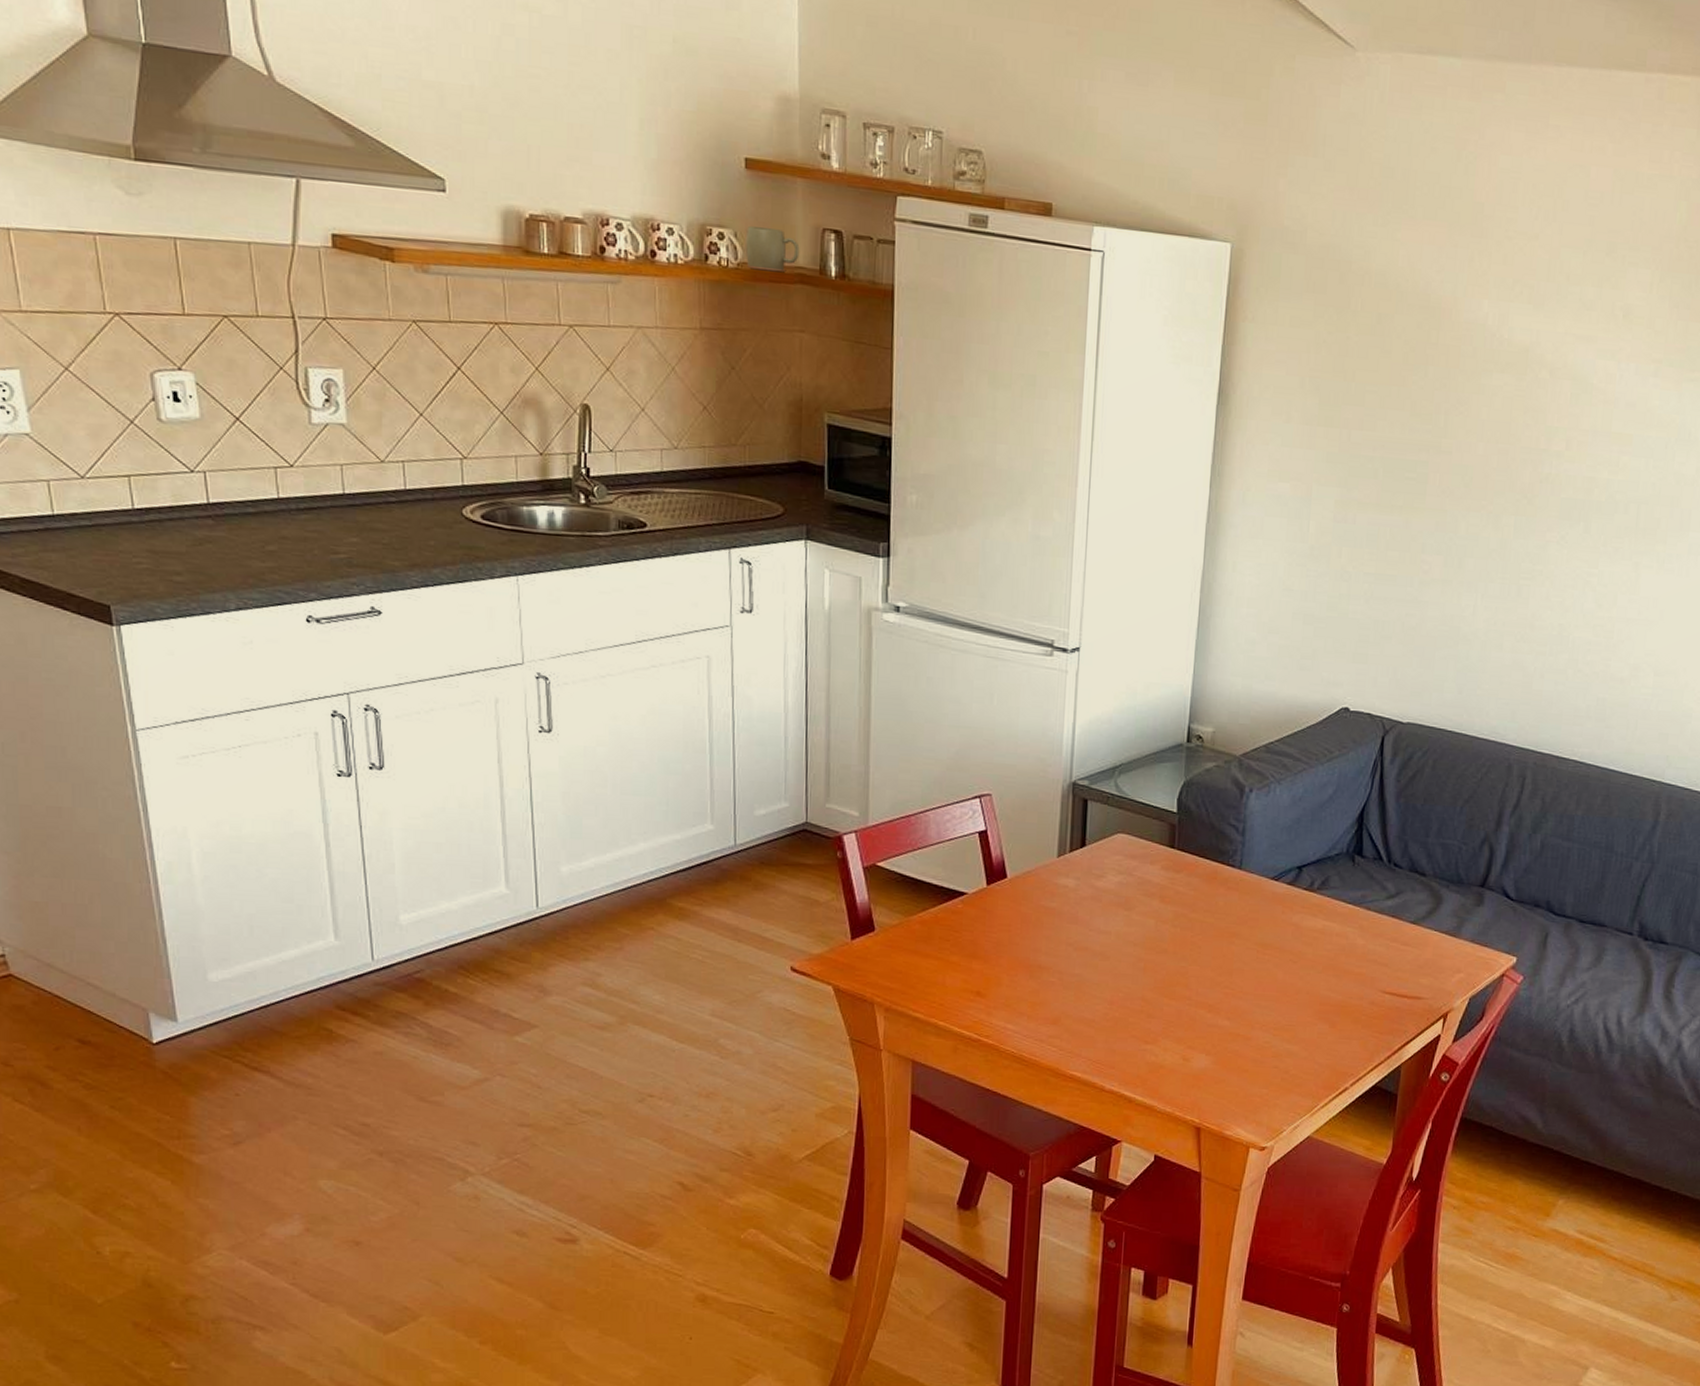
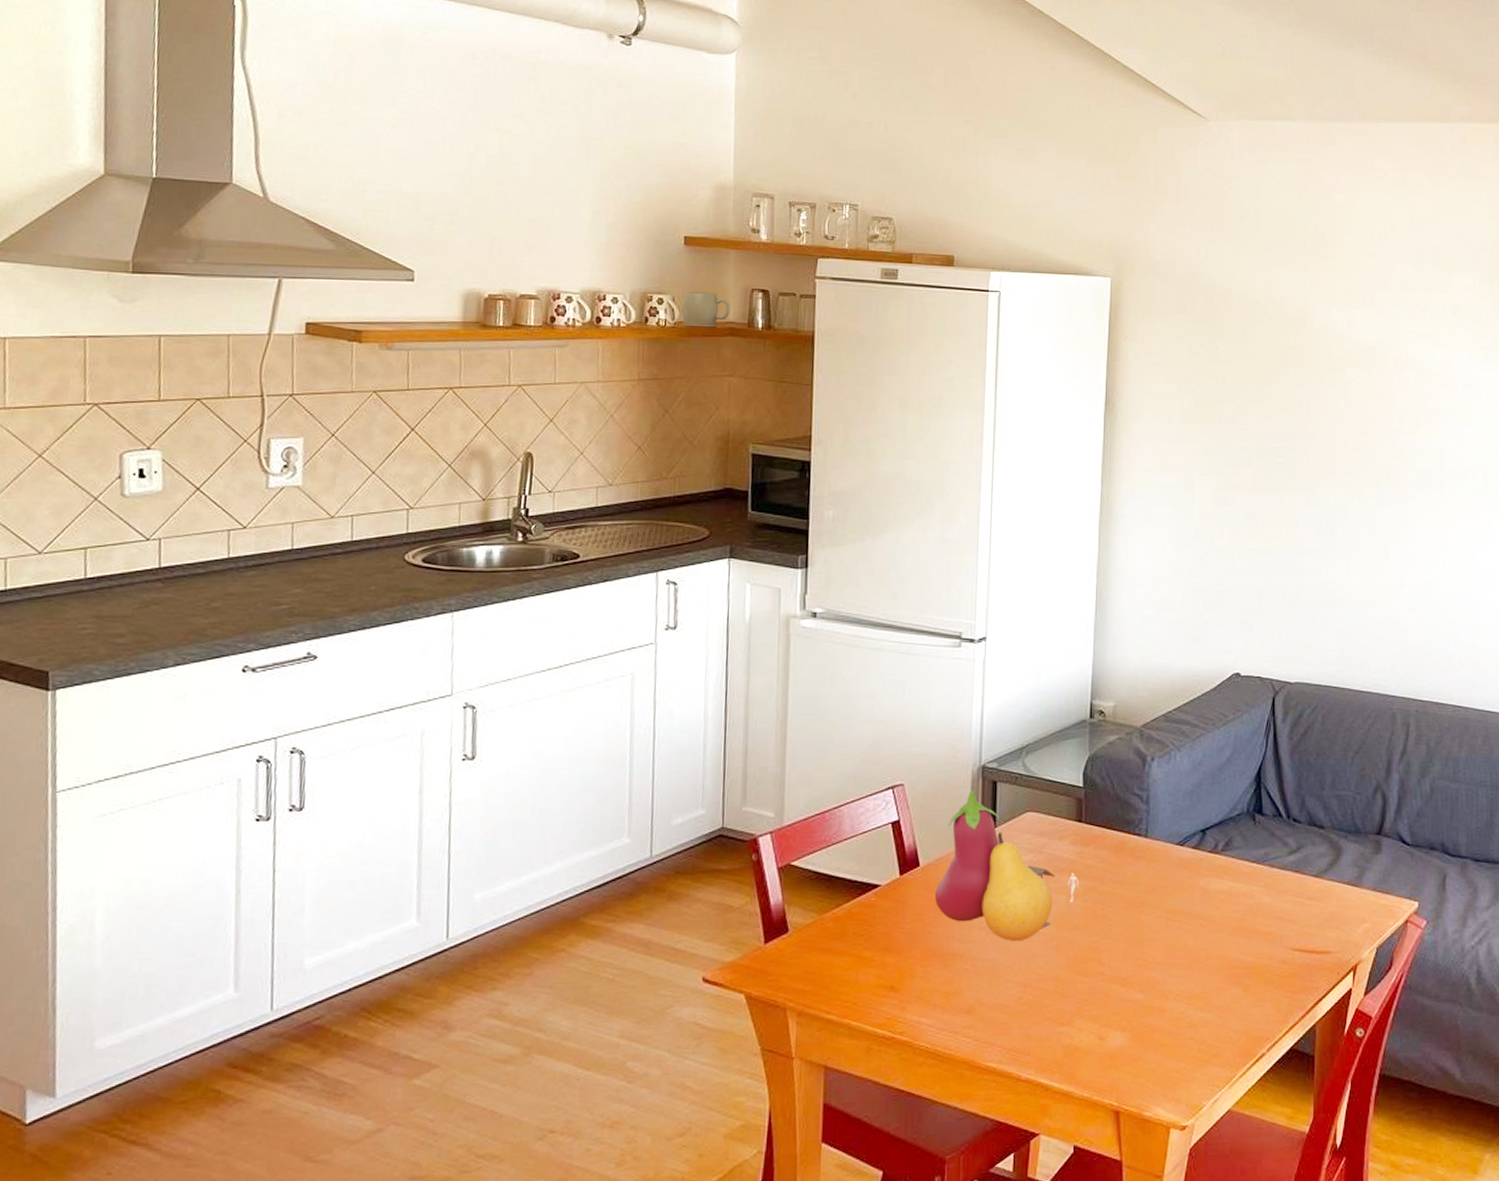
fruit: none [1022,806,1170,960] -> present [935,790,1080,942]

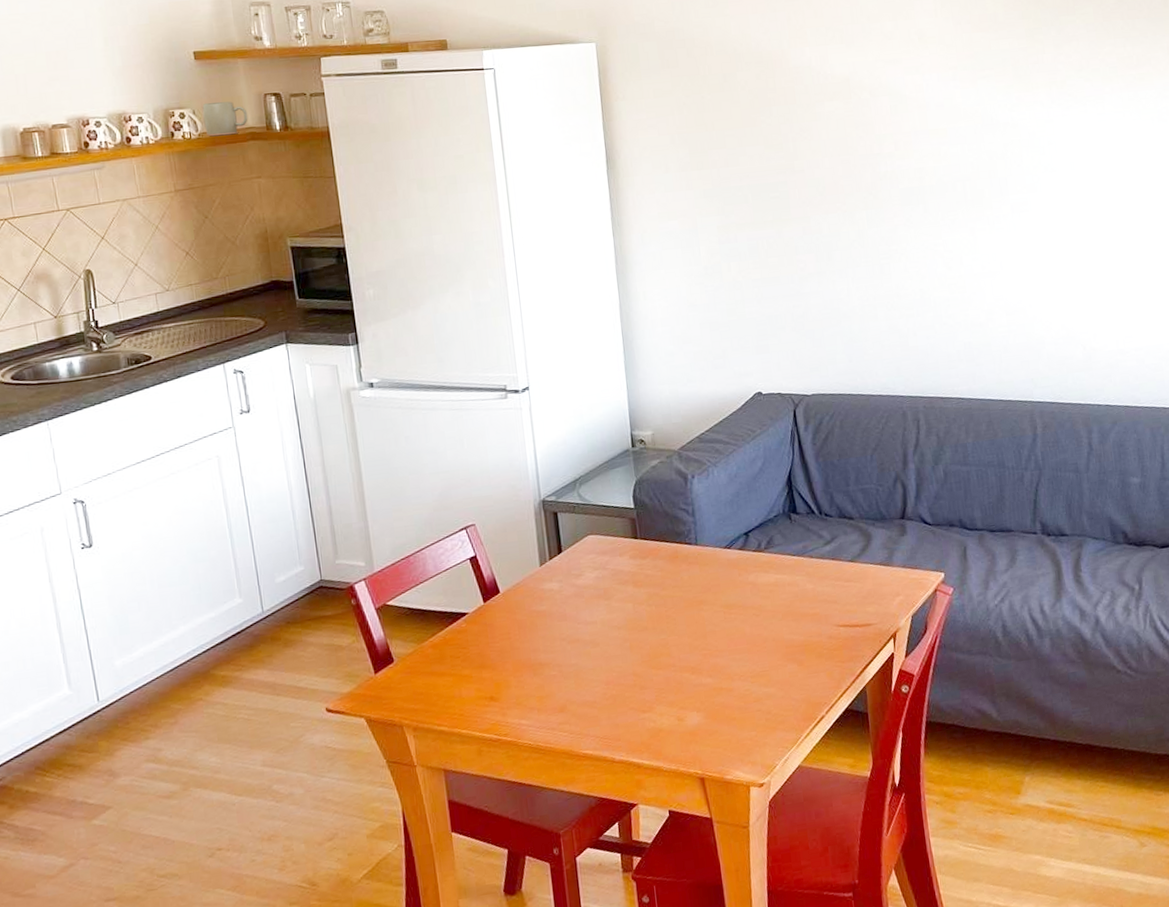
fruit: present [935,790,1080,942] -> none [517,522,643,647]

